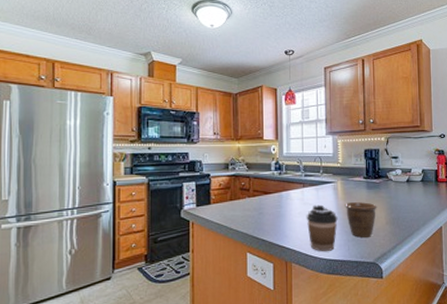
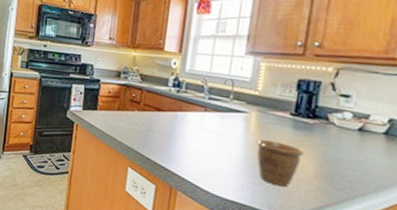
coffee cup: present [306,204,338,251] -> none [202,133,245,190]

